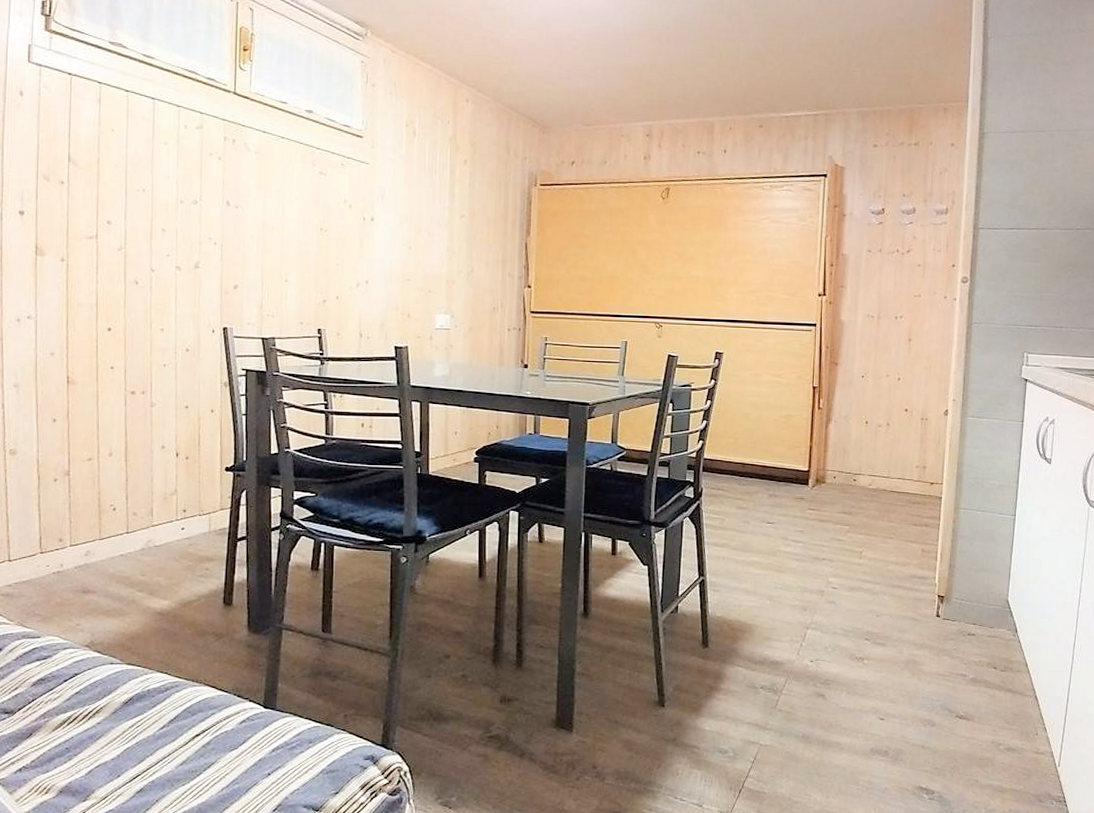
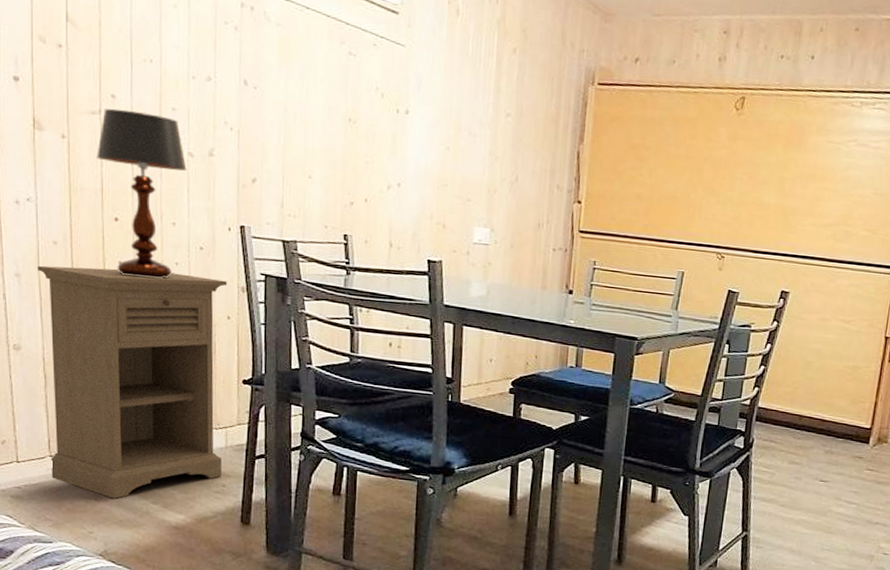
nightstand: none [34,373,211,589] -> present [37,265,228,499]
table lamp: none [92,233,175,380] -> present [97,108,187,279]

